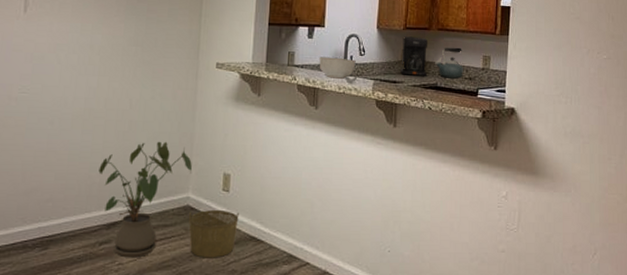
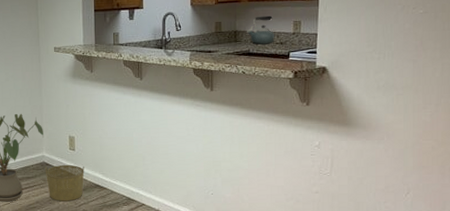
bowl: present [319,57,356,79] -> none [140,34,173,53]
coffee maker: present [400,36,427,76] -> none [214,9,239,45]

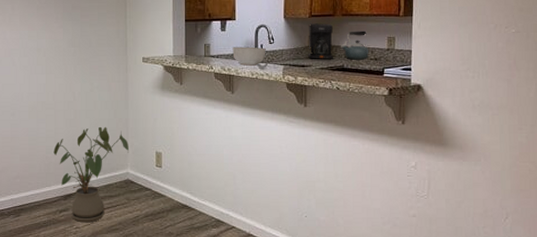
basket: present [45,164,84,202] -> none [129,182,171,223]
bowl: none [140,34,173,53] -> present [232,47,266,66]
coffee maker: none [214,9,239,45] -> present [308,23,333,59]

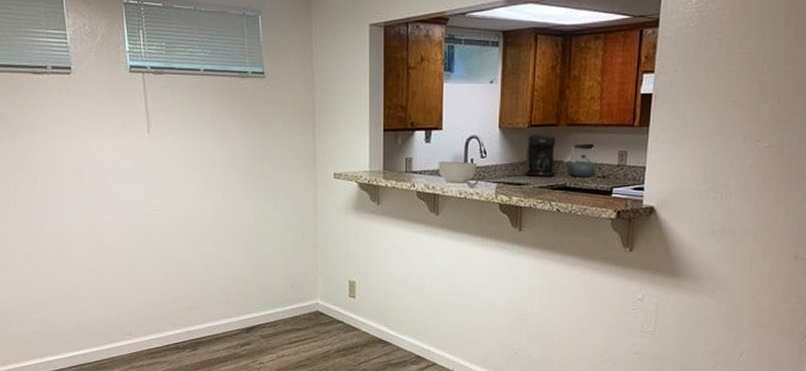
house plant: present [53,126,129,223] -> none [233,251,318,358]

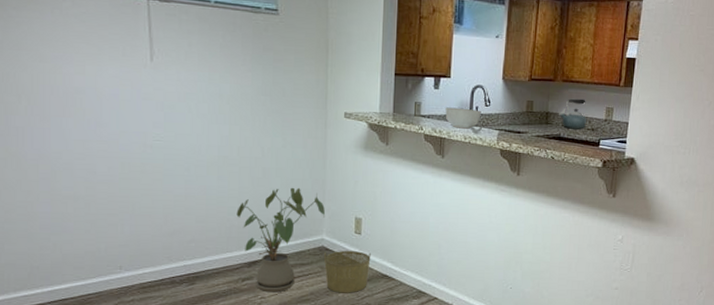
house plant: none [233,251,318,358] -> present [236,187,325,293]
basket: none [318,314,366,359] -> present [323,250,371,293]
coffee maker: present [525,134,555,176] -> none [525,87,552,127]

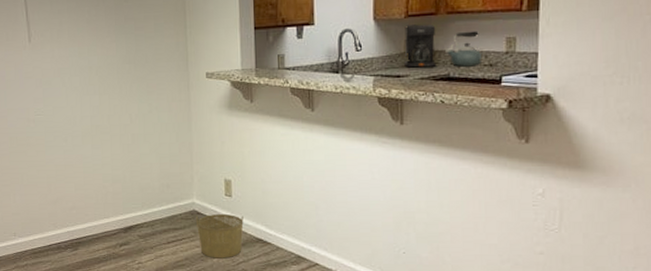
house plant: present [236,187,325,293] -> none [110,151,194,258]
bowl: present [445,107,481,129] -> none [311,55,352,78]
coffee maker: none [525,87,552,127] -> present [404,24,436,68]

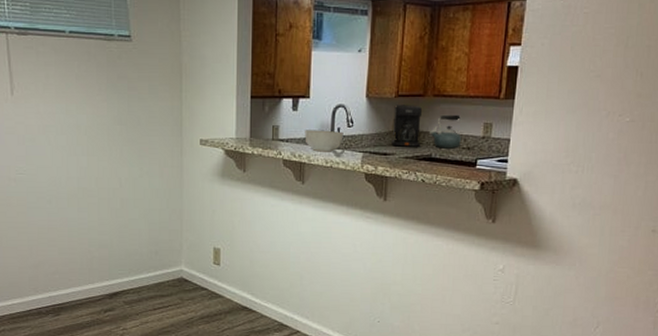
basket: present [195,213,244,259] -> none [183,281,230,326]
bowl: none [311,55,352,78] -> present [305,130,344,152]

